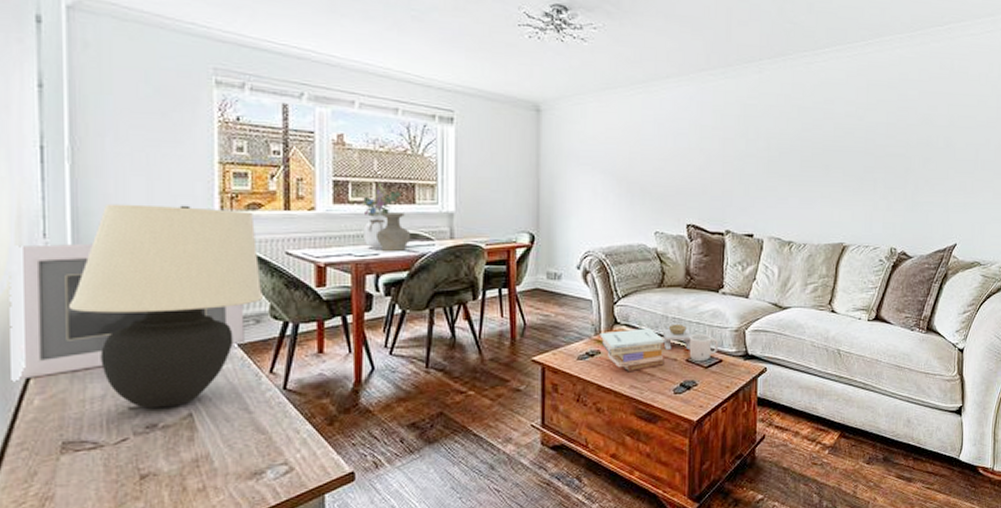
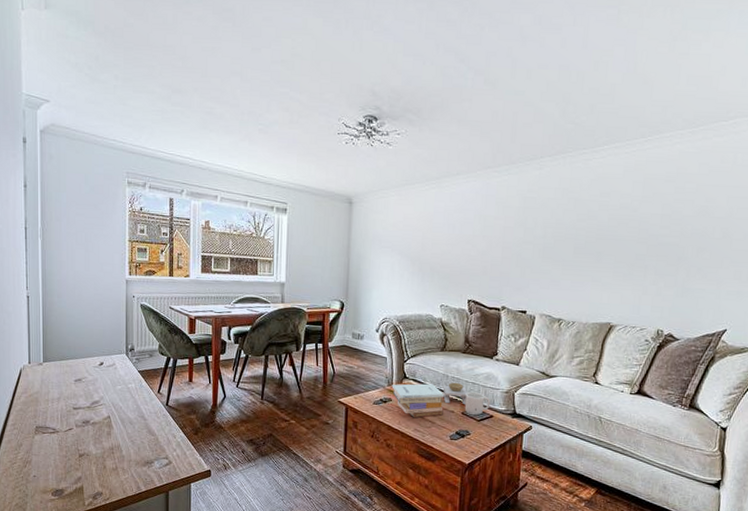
picture frame: present [19,243,245,380] -> none [13,294,143,383]
table lamp: present [69,203,263,409] -> none [40,268,154,411]
bouquet: present [361,183,401,248] -> none [220,258,248,307]
vase: present [375,212,411,252] -> none [229,280,254,311]

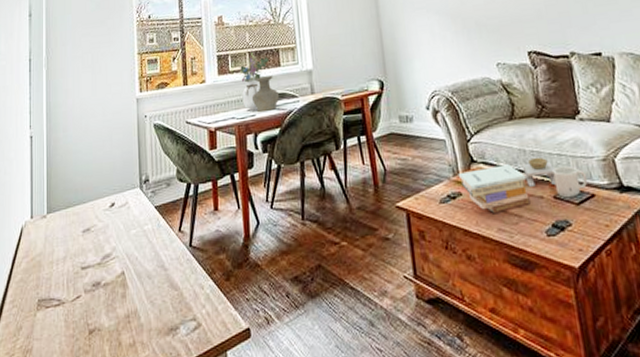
bouquet: none [220,258,248,307] -> present [239,52,269,110]
vase: none [229,280,254,311] -> present [251,75,280,113]

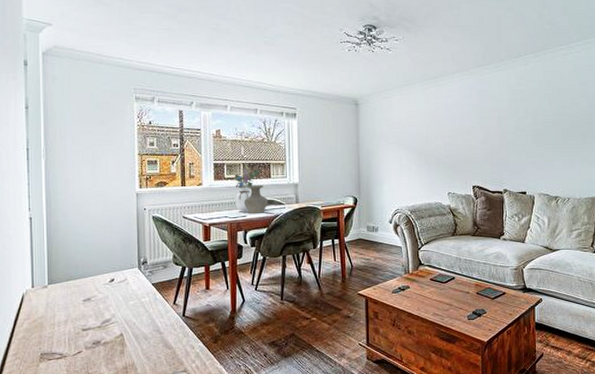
books: present [458,164,531,214] -> none [408,268,459,303]
decorative bowl: present [521,158,556,187] -> none [457,265,481,285]
mug: present [552,165,588,199] -> none [478,271,502,294]

